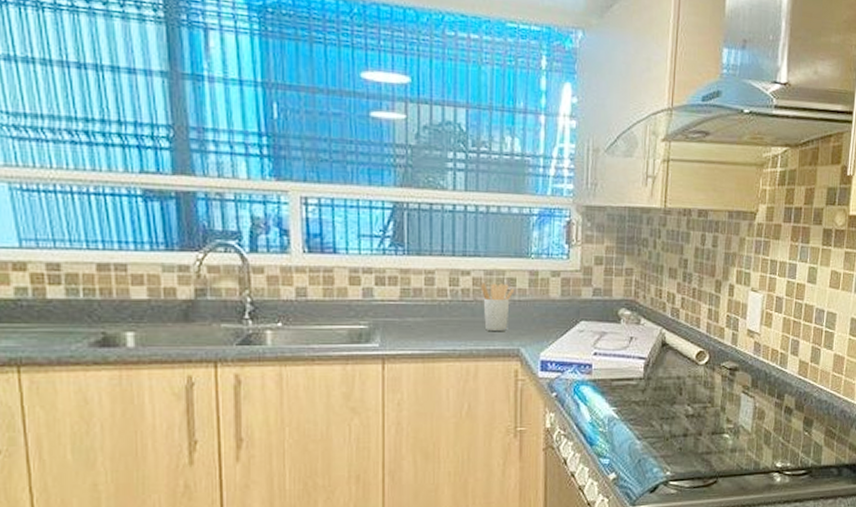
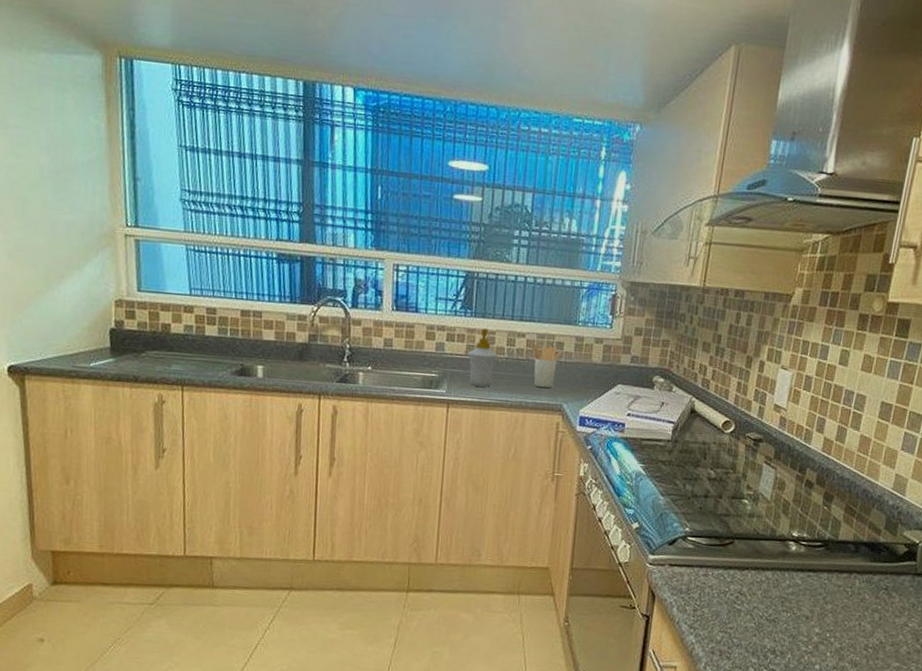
soap bottle: none [403,267,440,336] -> present [468,328,498,387]

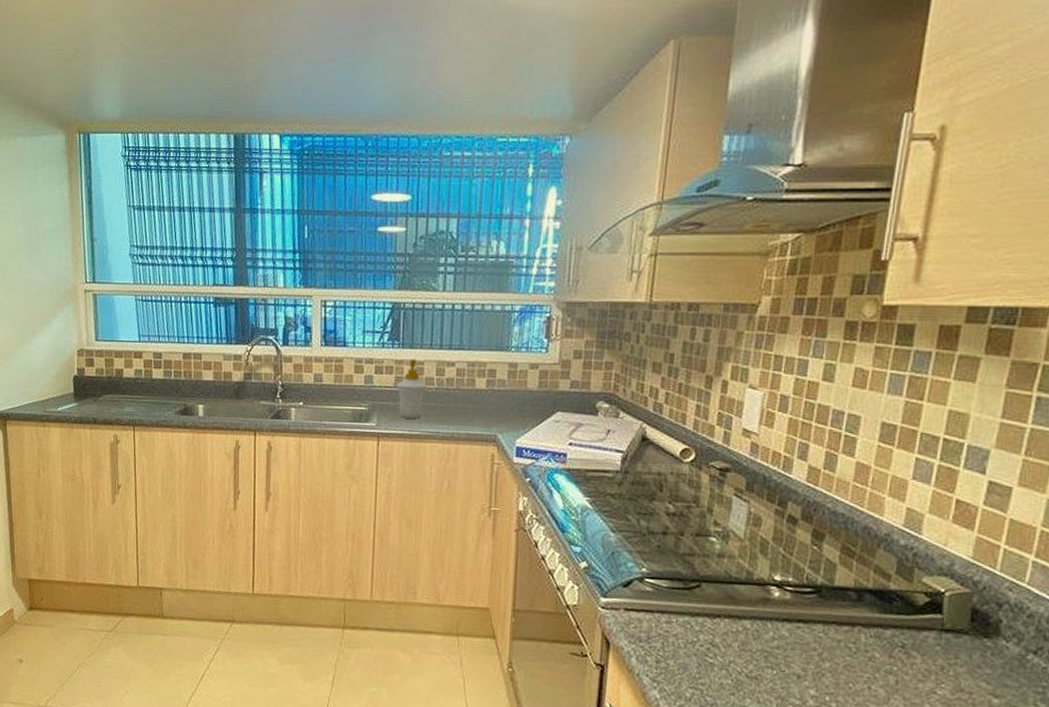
utensil holder: present [533,345,562,388] -> none [463,373,495,418]

